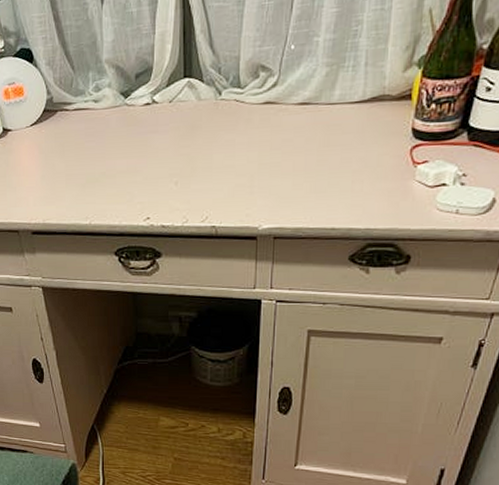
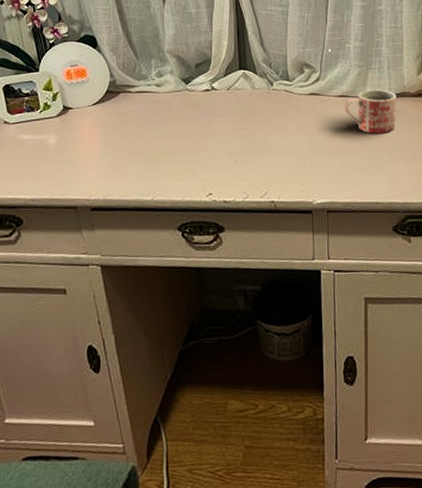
mug: none [304,93,372,148] -> present [344,89,397,134]

